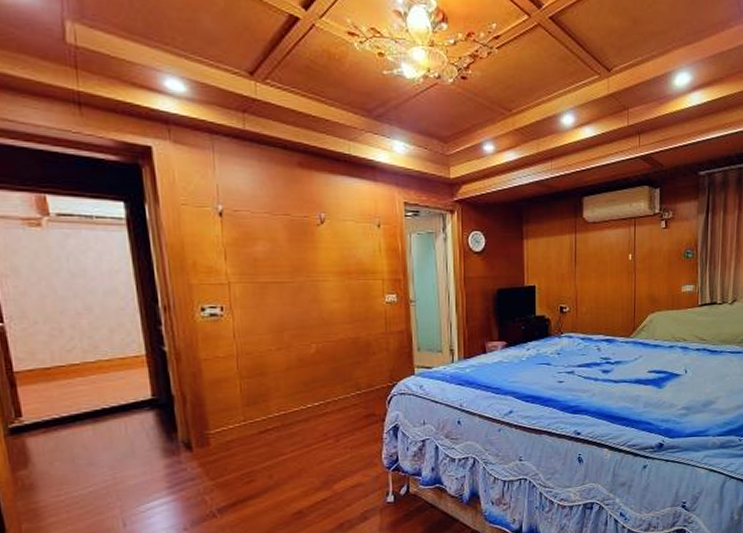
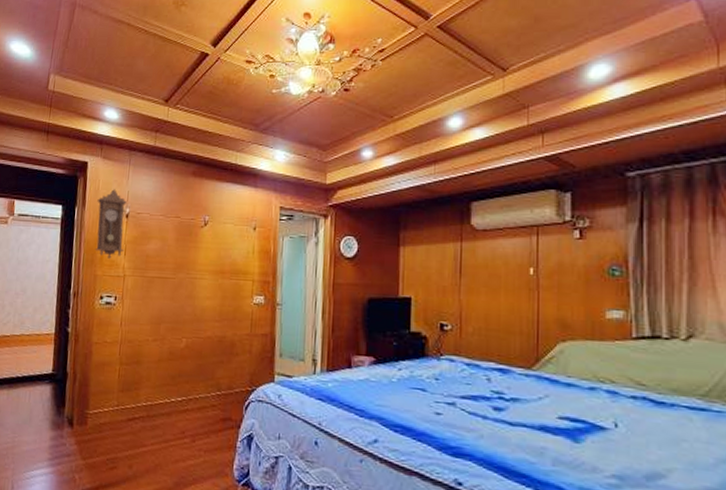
pendulum clock: none [175,182,223,265] -> present [95,189,127,259]

